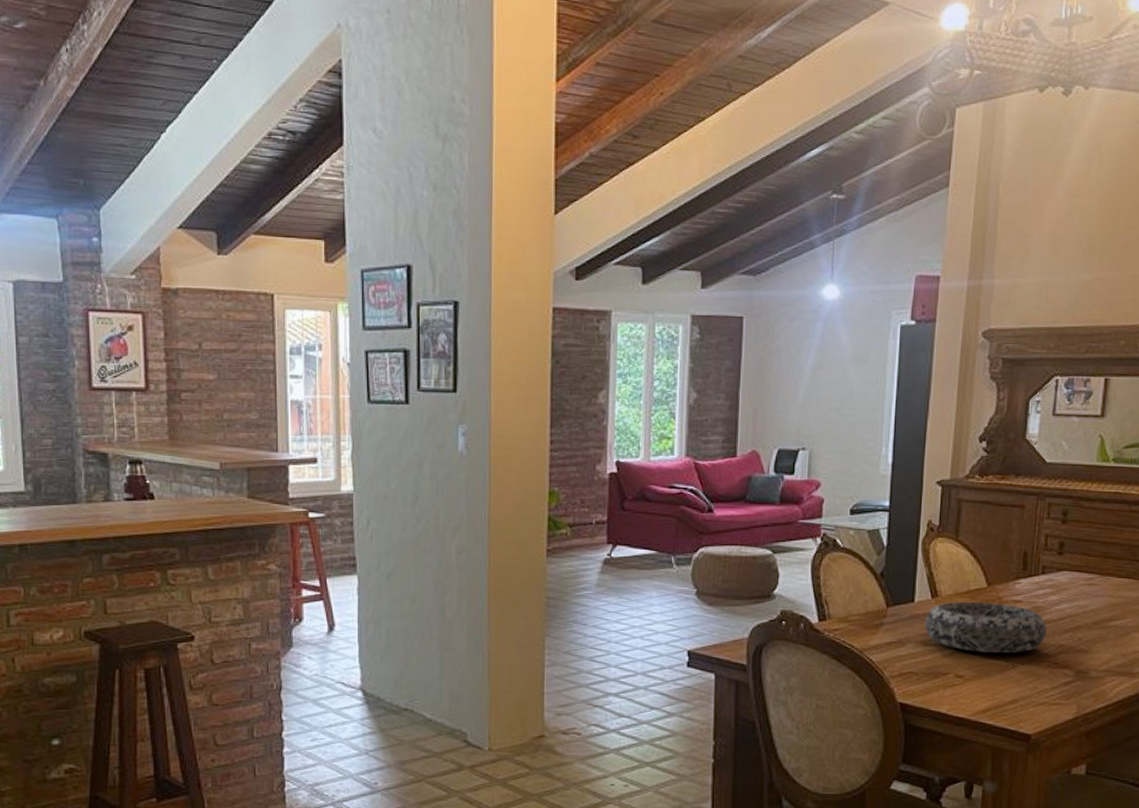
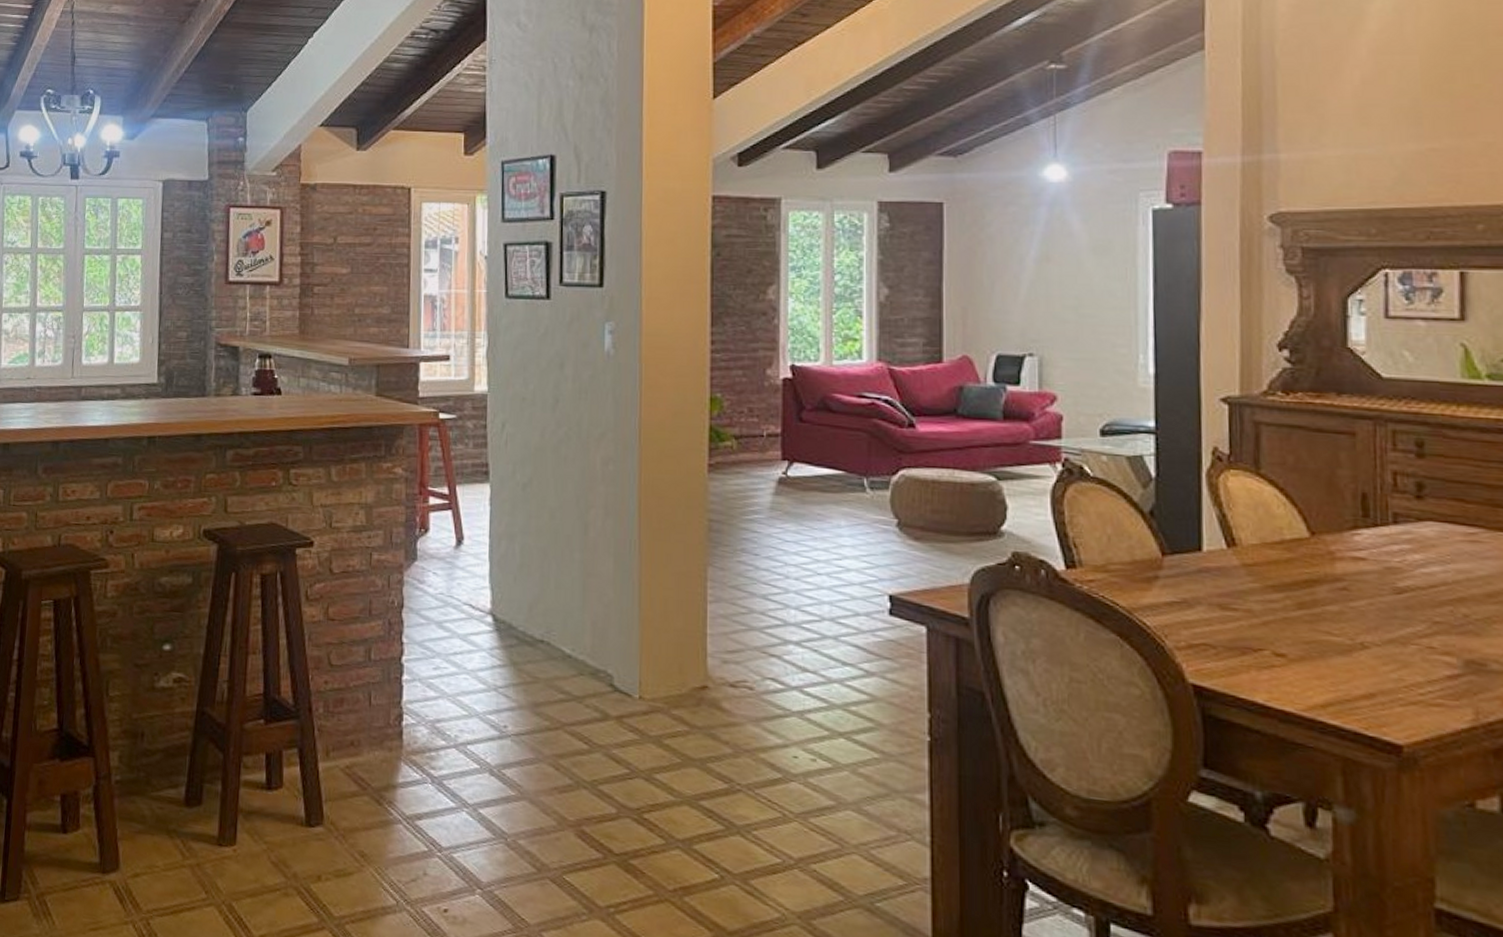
decorative bowl: present [924,601,1047,654] -> none [1219,554,1411,629]

